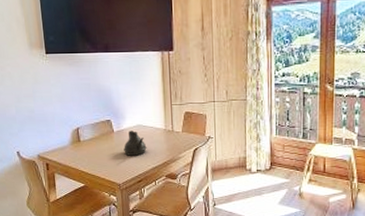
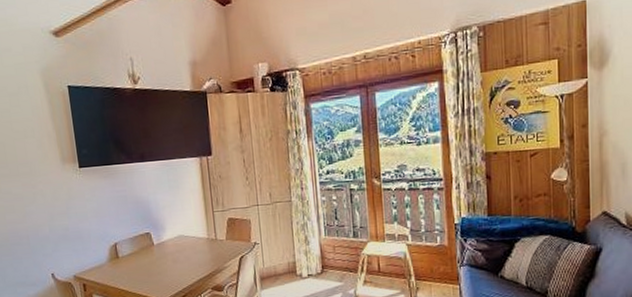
teapot: present [124,131,147,156] -> none [165,242,190,270]

